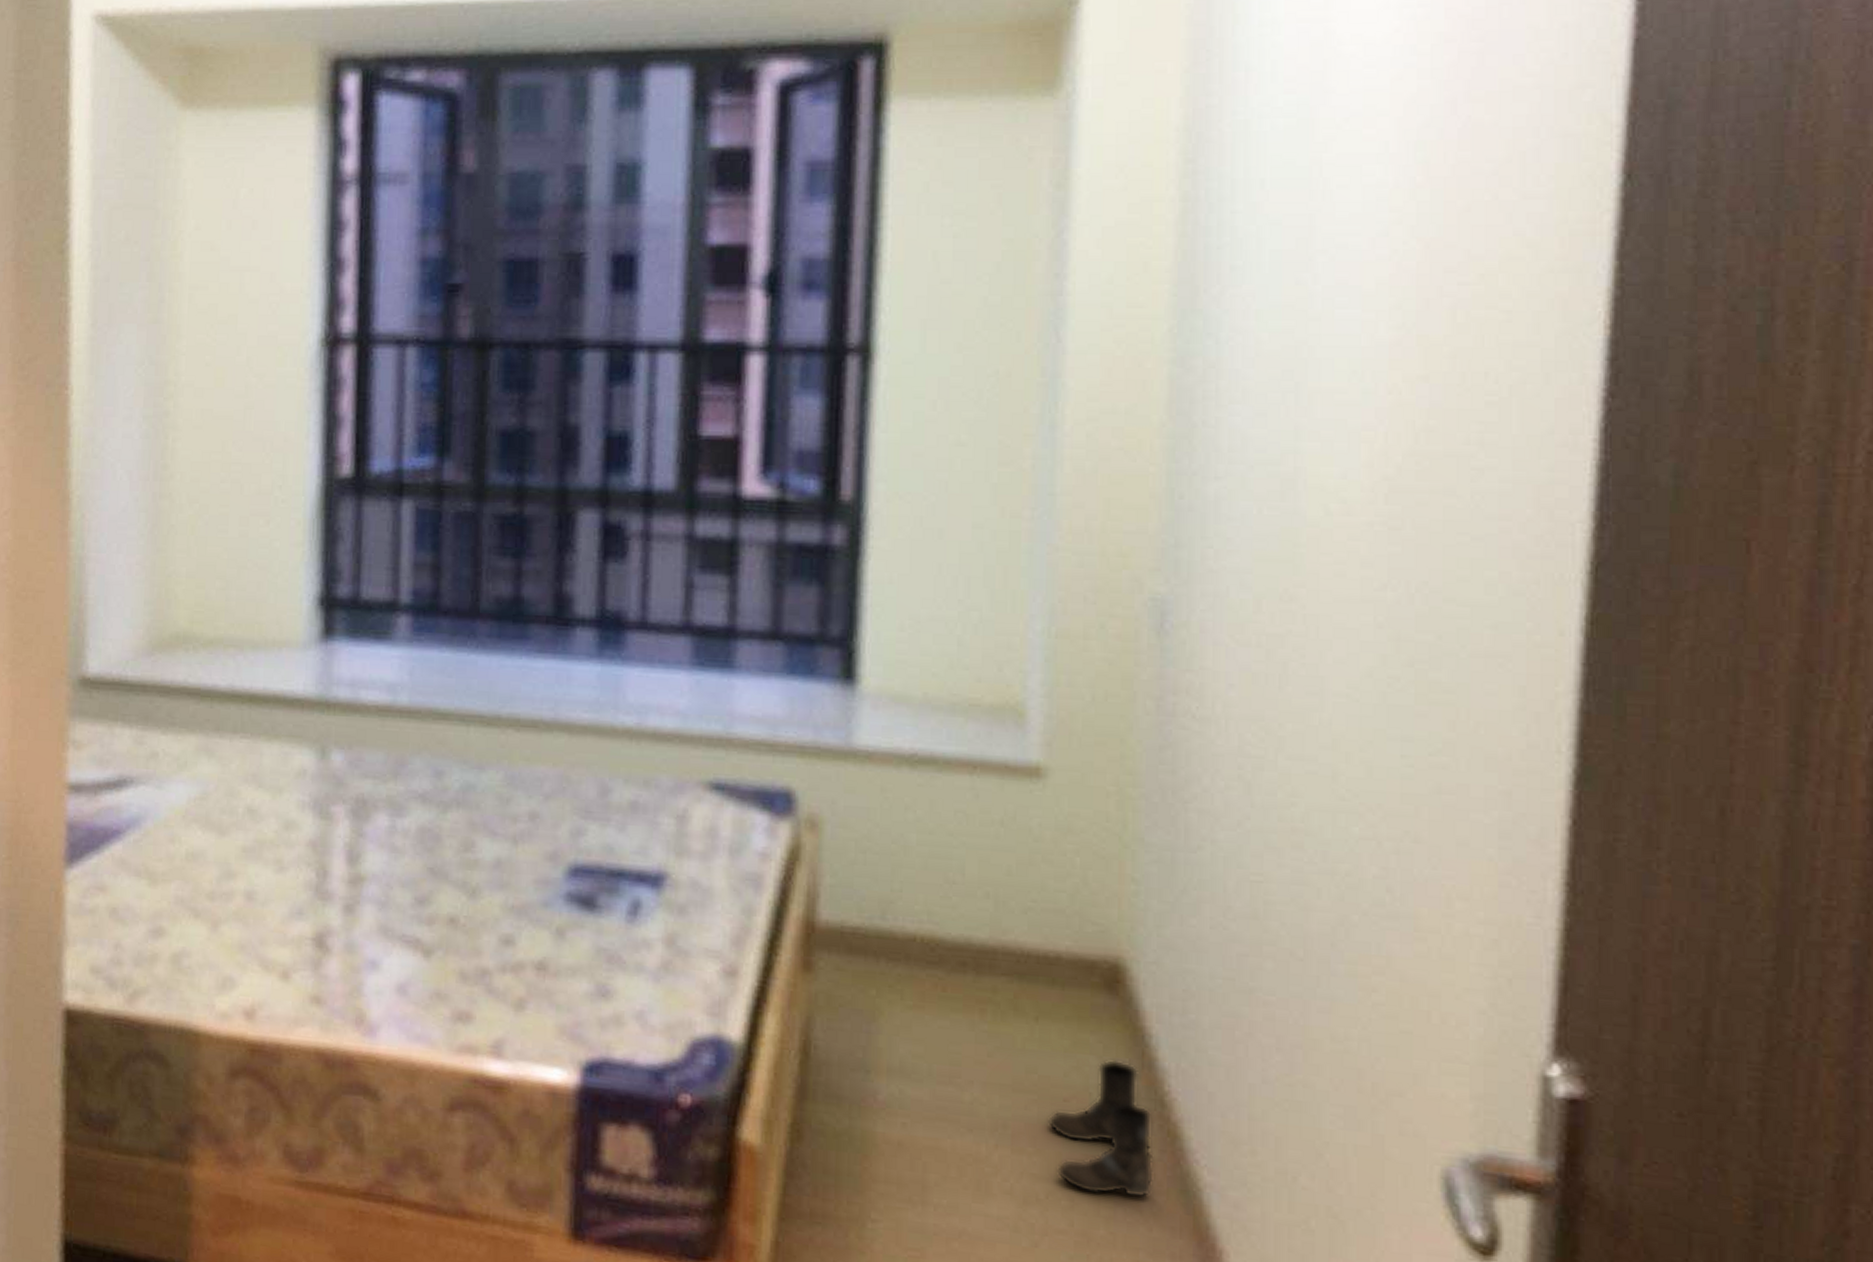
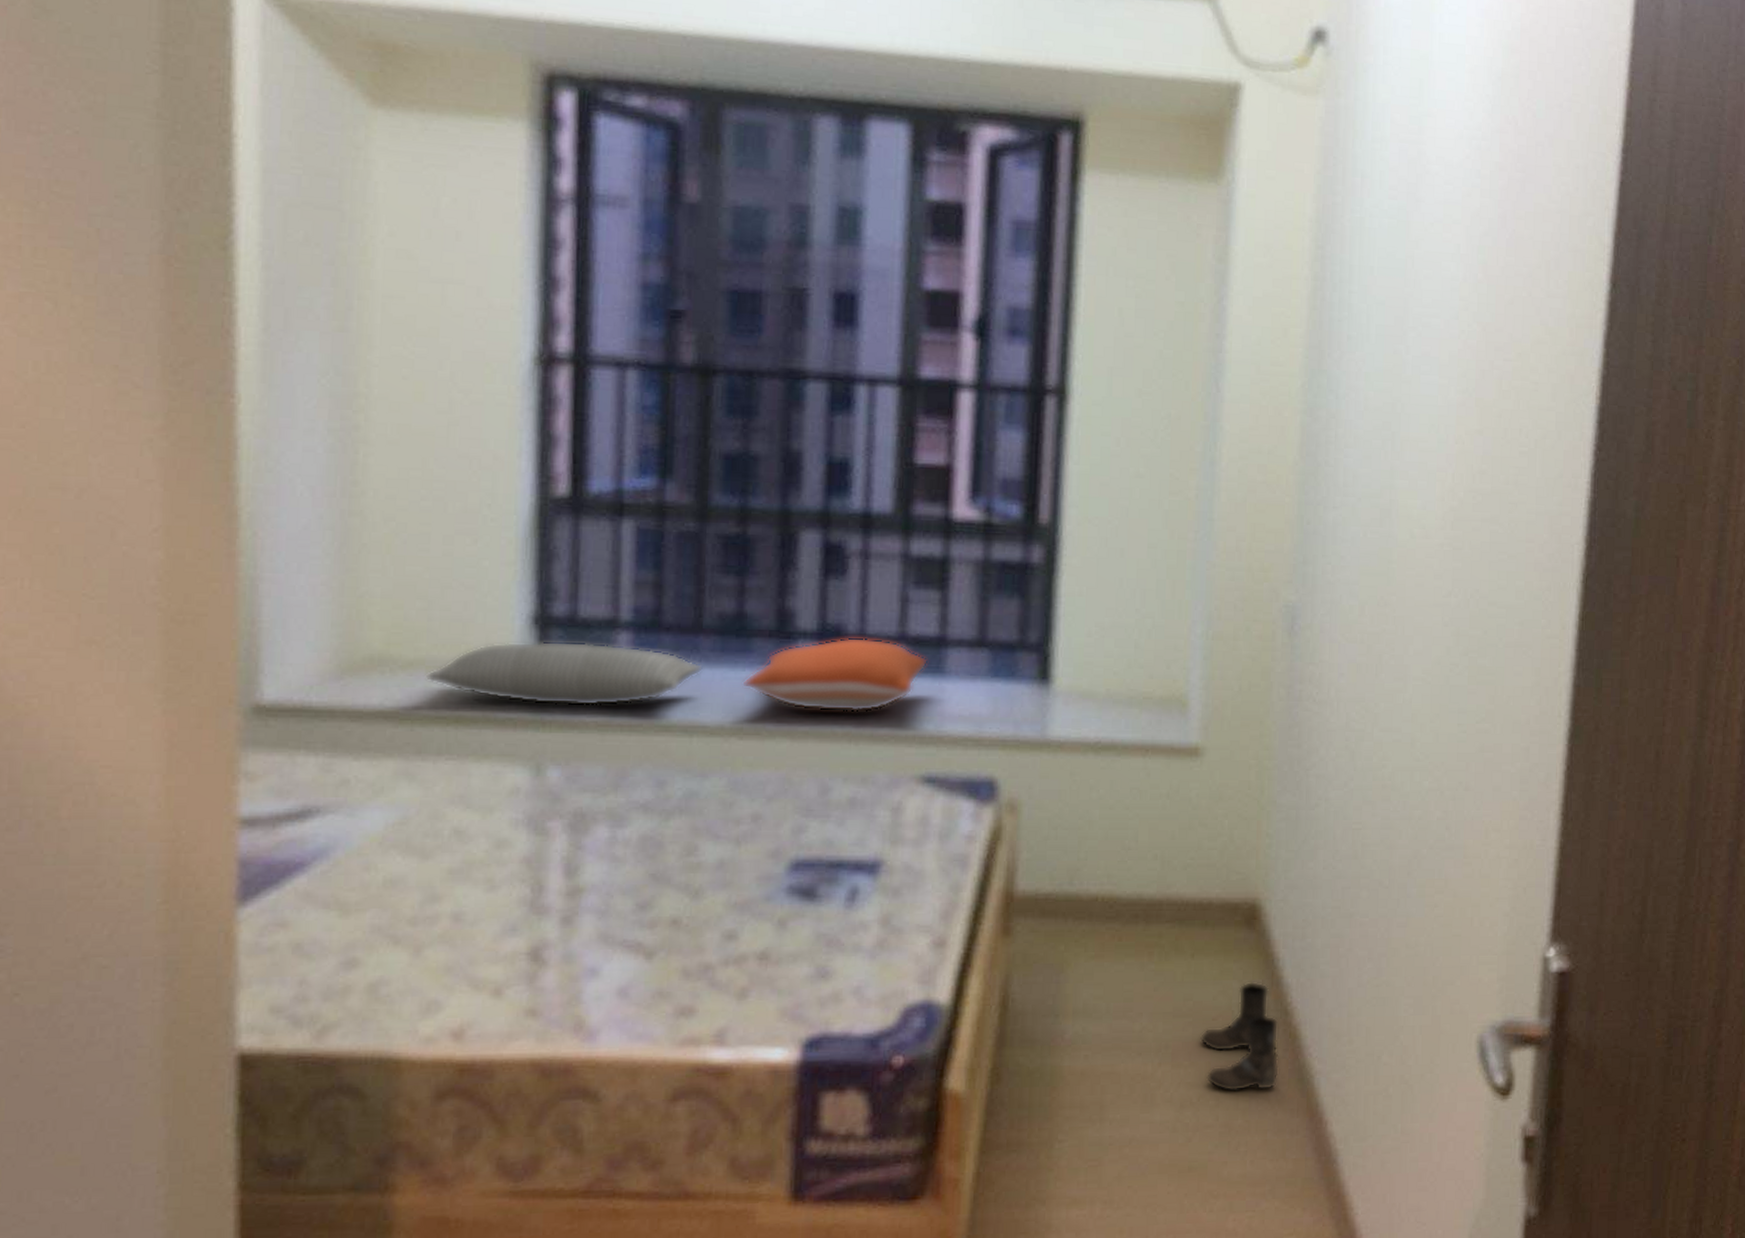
pillow: none [224,622,480,691] -> present [426,641,703,706]
pillow: none [520,625,715,708] -> present [743,637,927,713]

